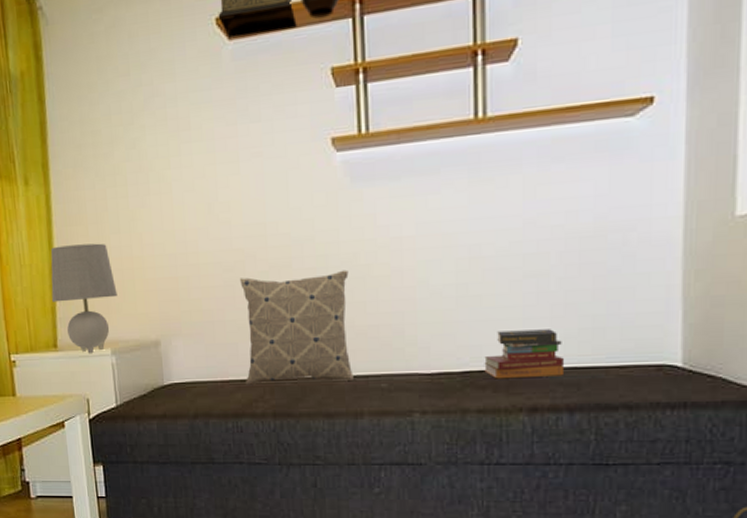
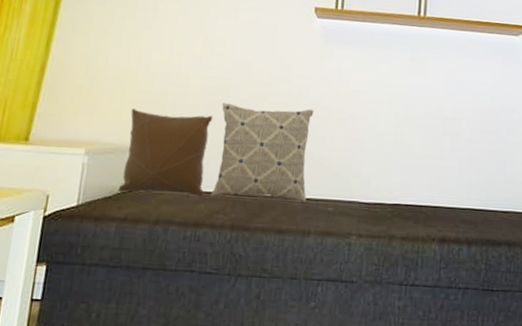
table lamp: present [50,243,118,354] -> none [35,47,105,152]
pillow: none [146,295,239,389] -> present [118,109,213,196]
books: present [484,329,565,379] -> none [409,174,467,215]

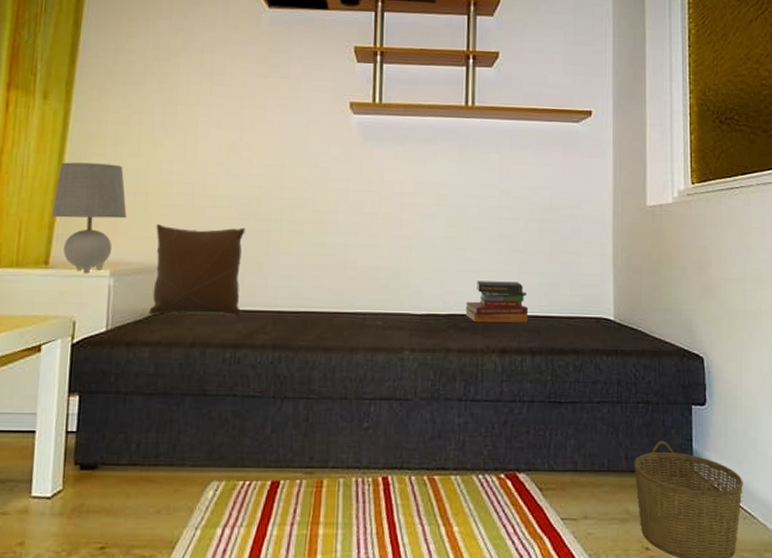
table lamp: none [35,47,105,152] -> present [52,162,127,274]
pillow: present [211,102,314,204] -> none [249,213,355,318]
books: none [409,174,467,215] -> present [465,281,529,323]

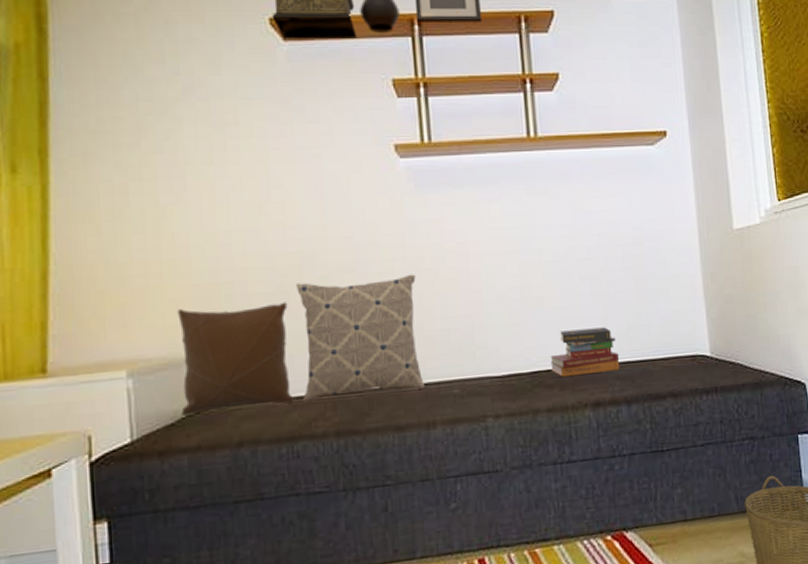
table lamp: present [52,162,127,274] -> none [42,244,139,379]
pillow: none [249,213,355,318] -> present [296,274,425,402]

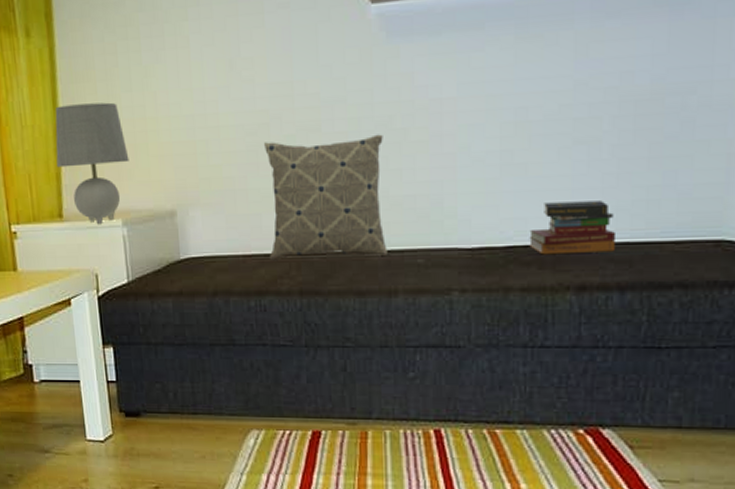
table lamp: none [42,244,139,379] -> present [55,102,129,225]
pillow: present [177,302,295,416] -> none [160,161,263,264]

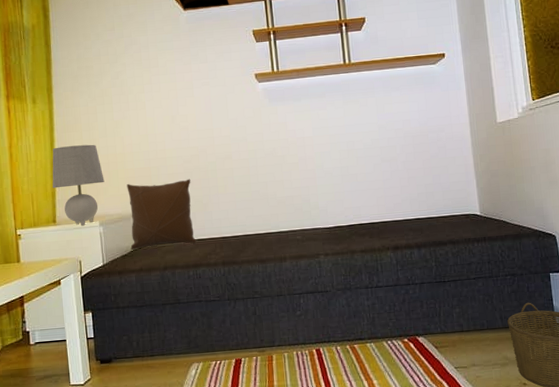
pillow: none [160,161,263,264] -> present [126,179,197,250]
pillow: present [264,134,388,260] -> none [196,159,278,243]
books: present [529,201,617,255] -> none [362,194,412,229]

